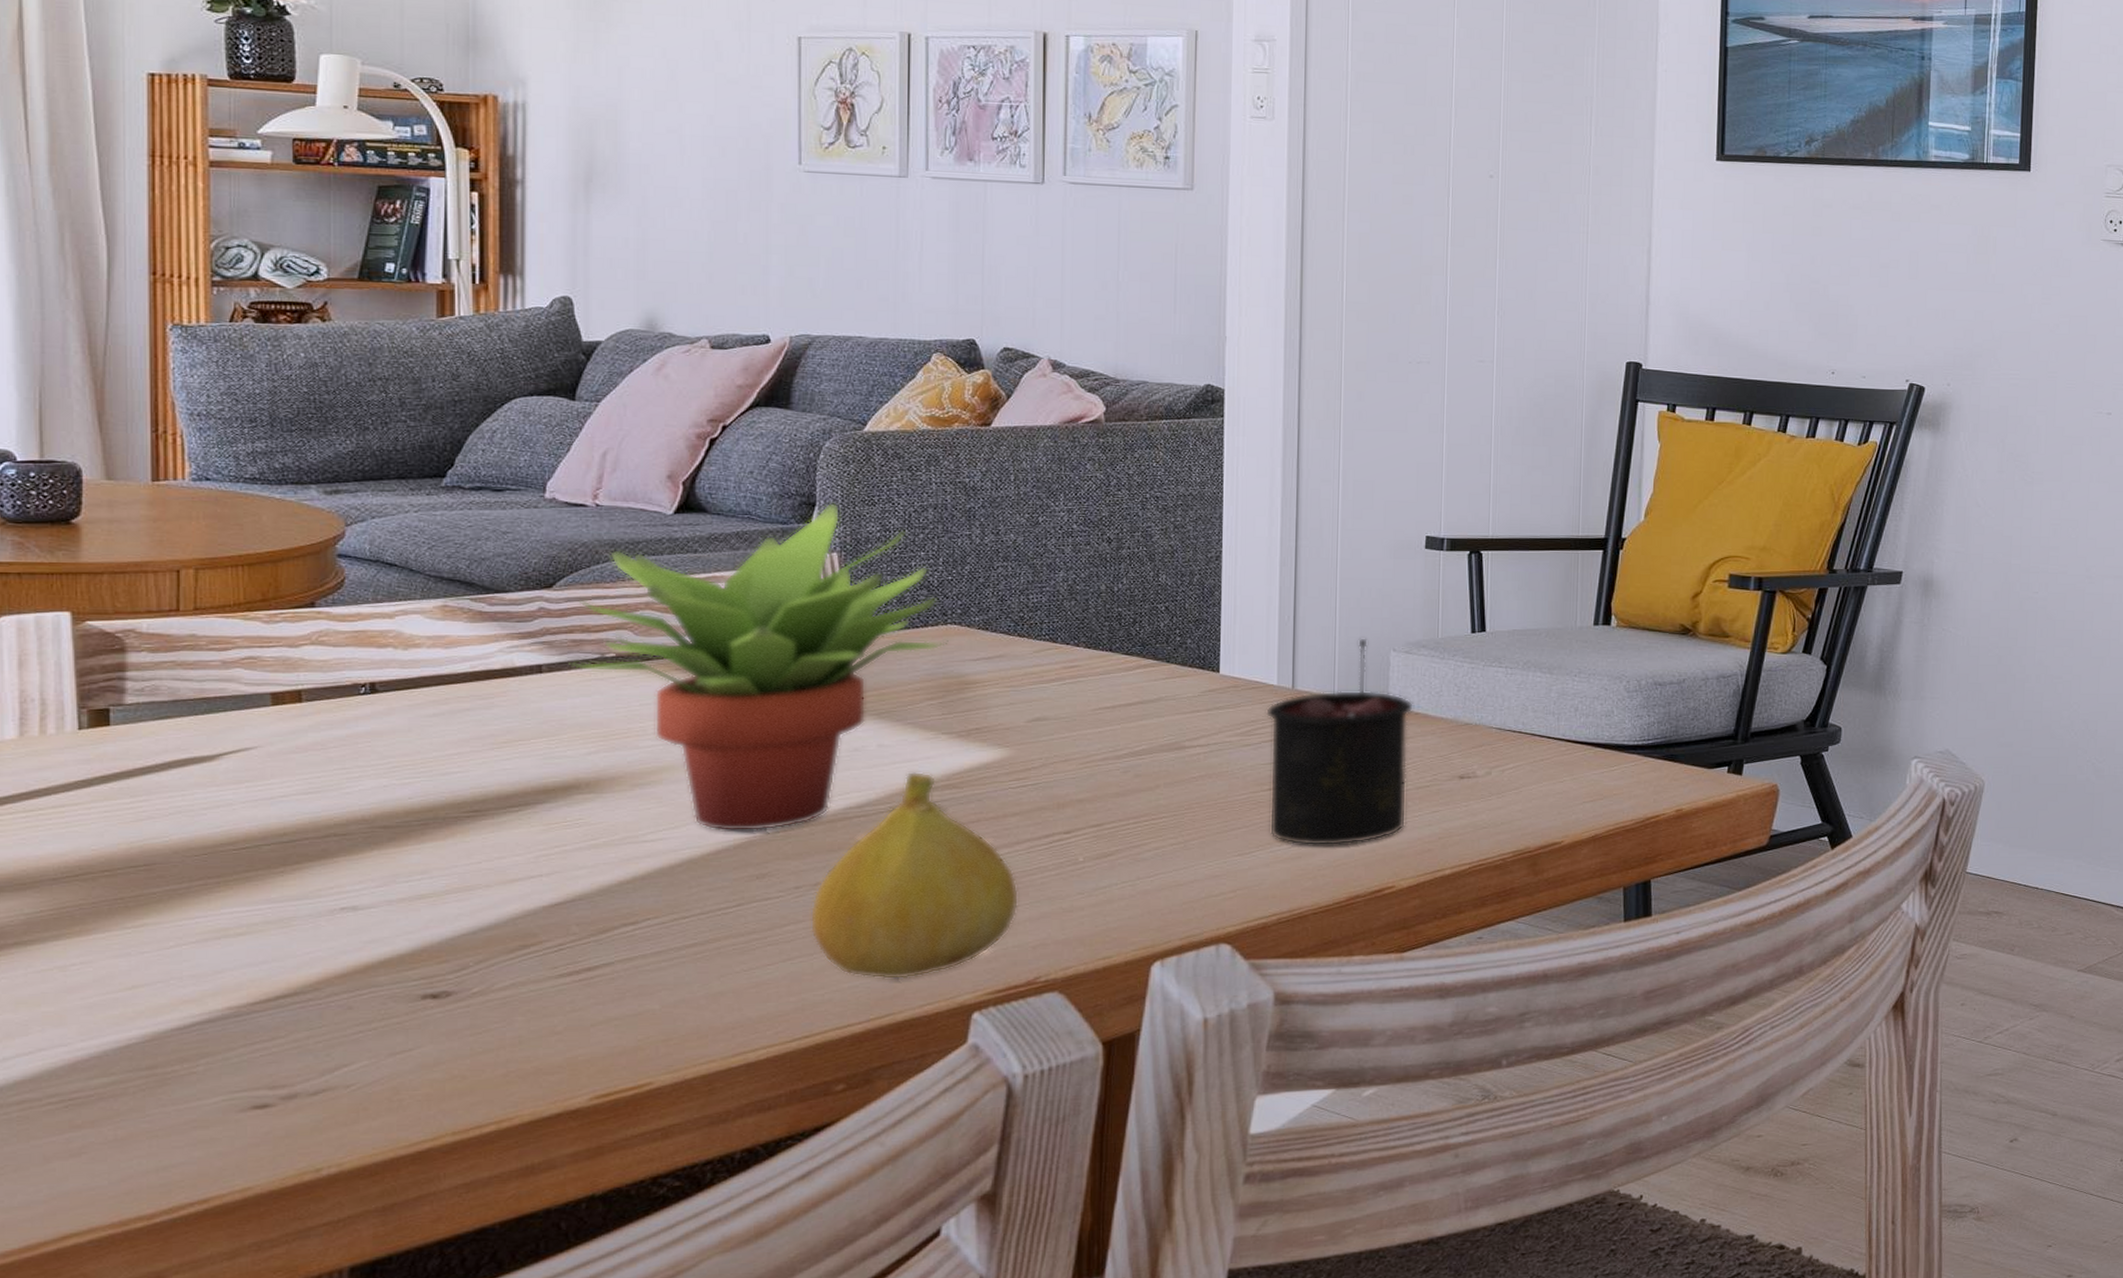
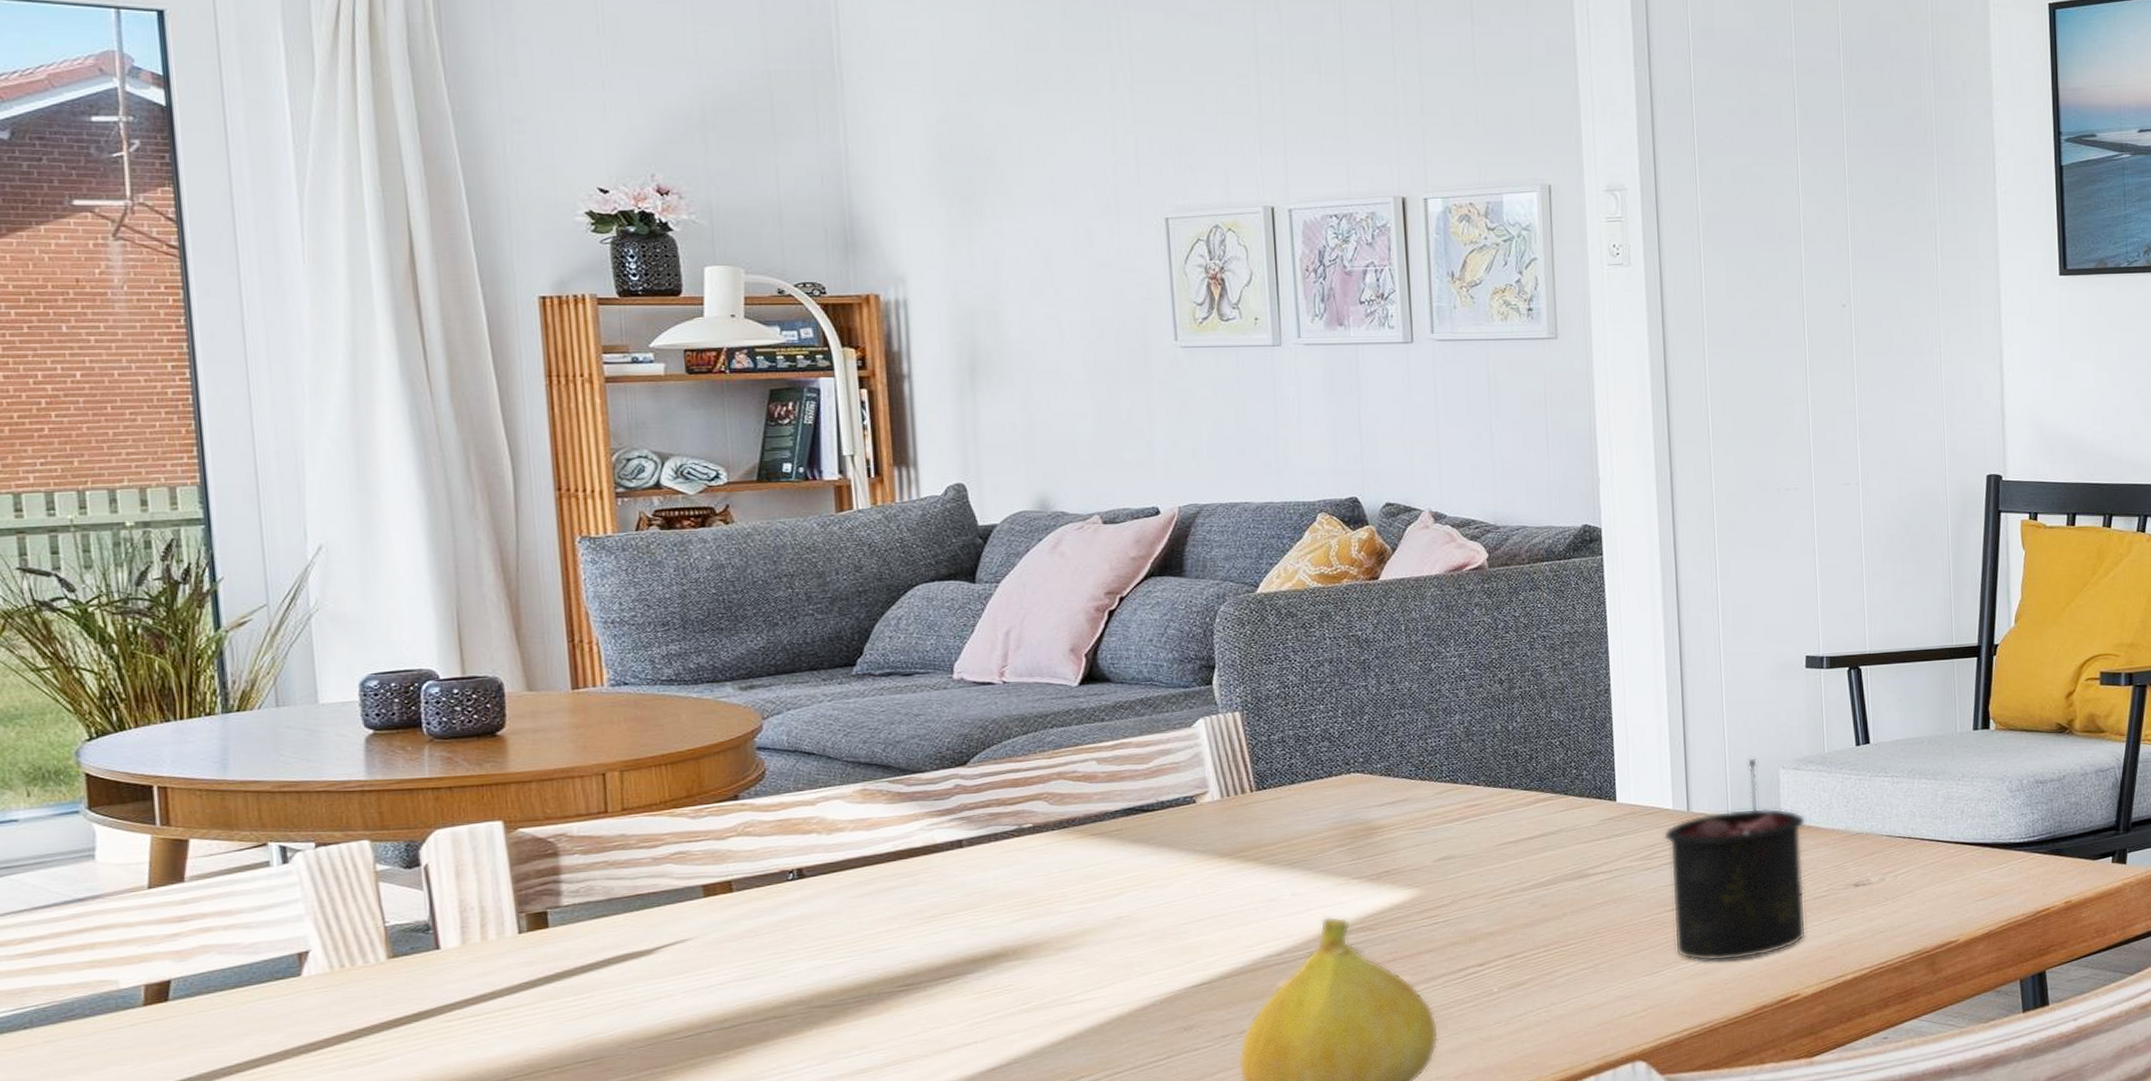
succulent plant: present [569,502,948,832] -> none [988,663,1353,988]

